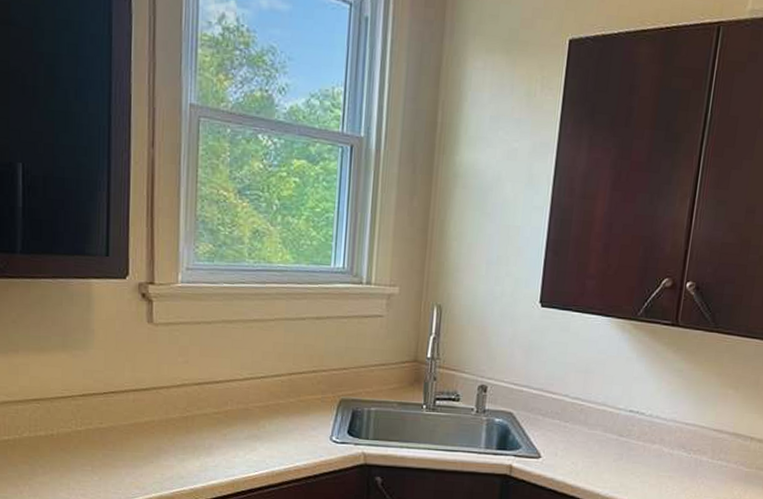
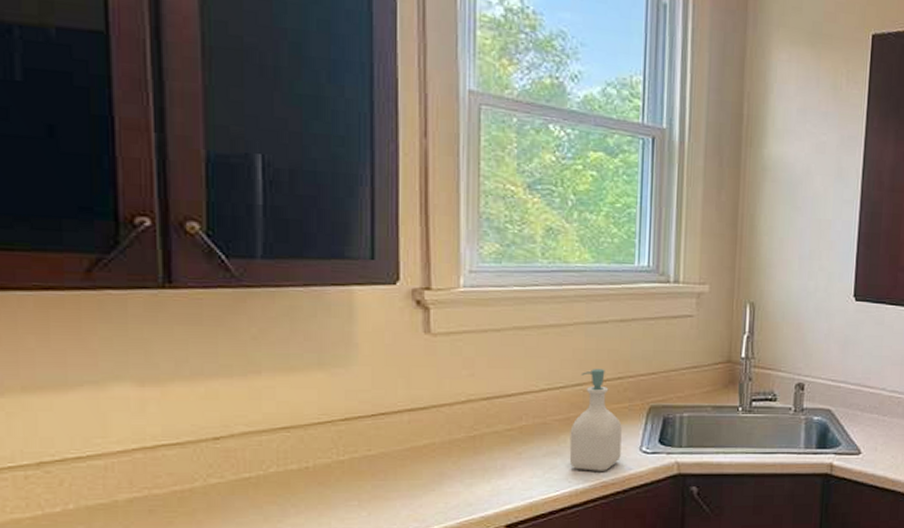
soap bottle: none [267,362,315,456] -> present [569,369,622,471]

